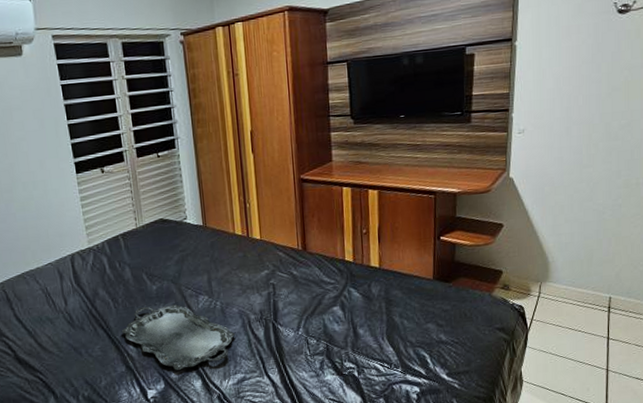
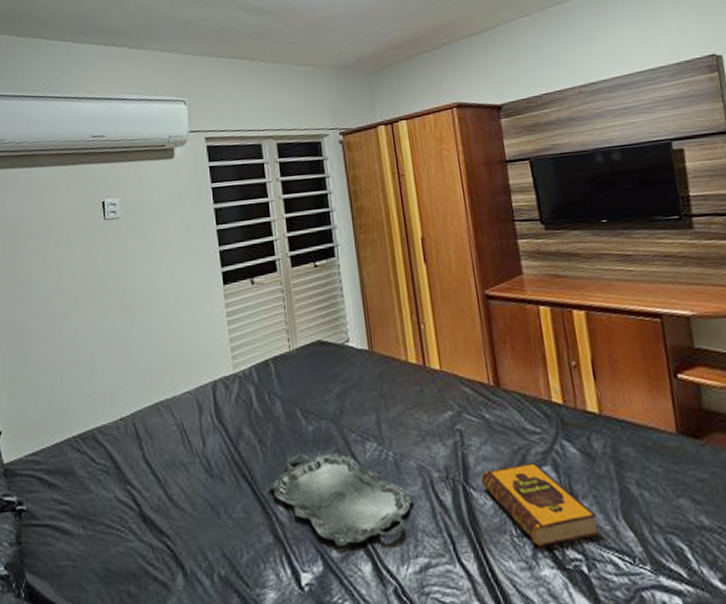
hardback book: none [286,304,369,362] -> present [480,461,600,548]

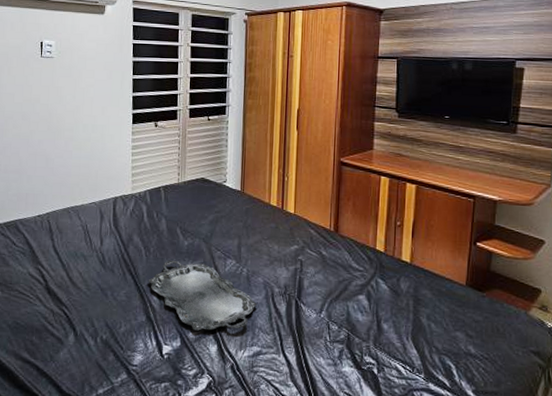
hardback book: present [480,461,600,548] -> none [310,290,392,352]

